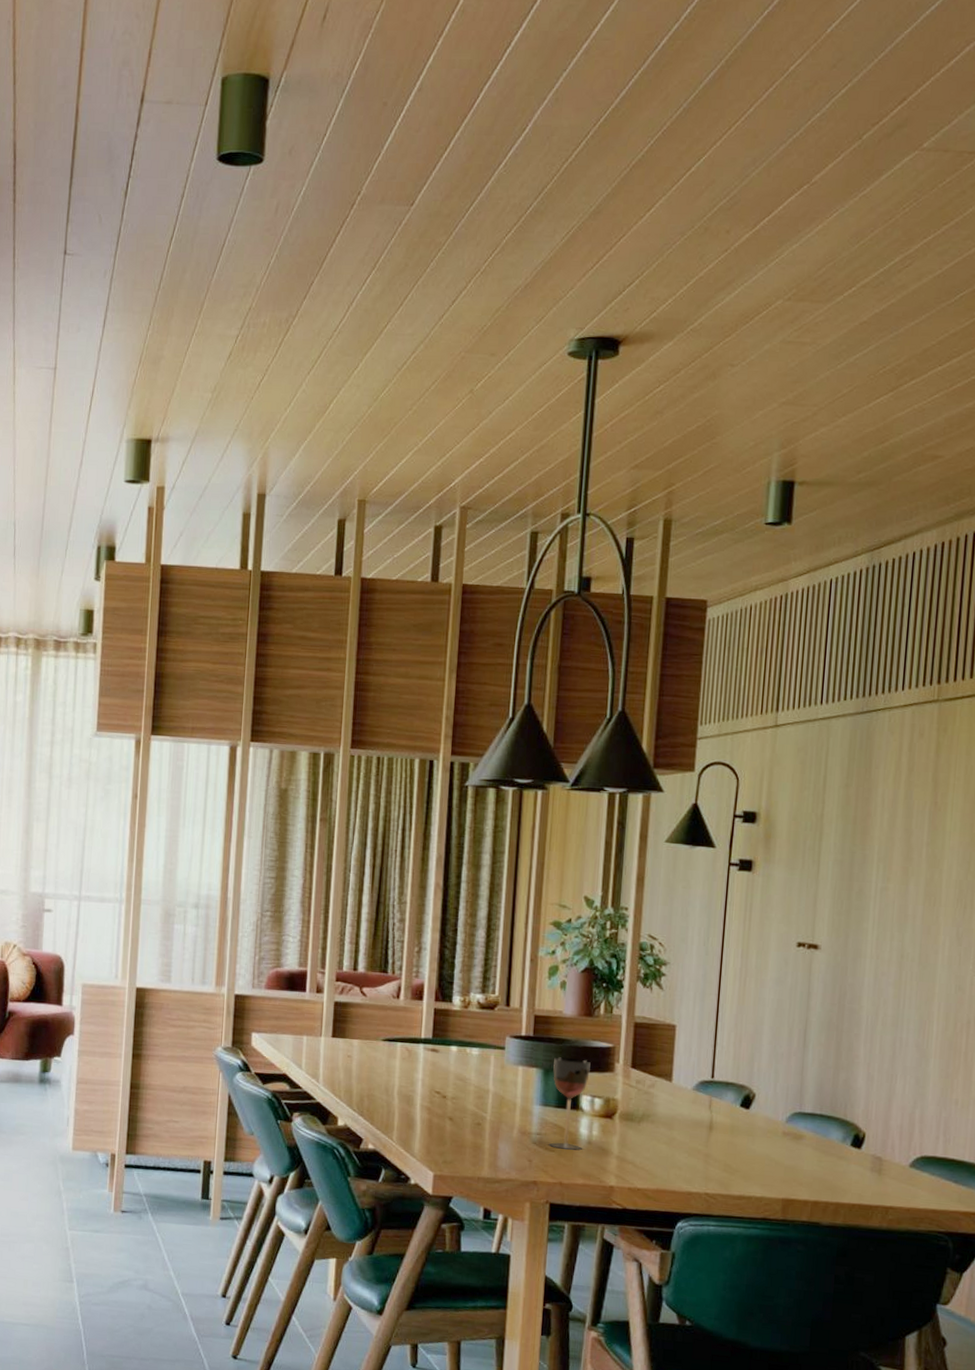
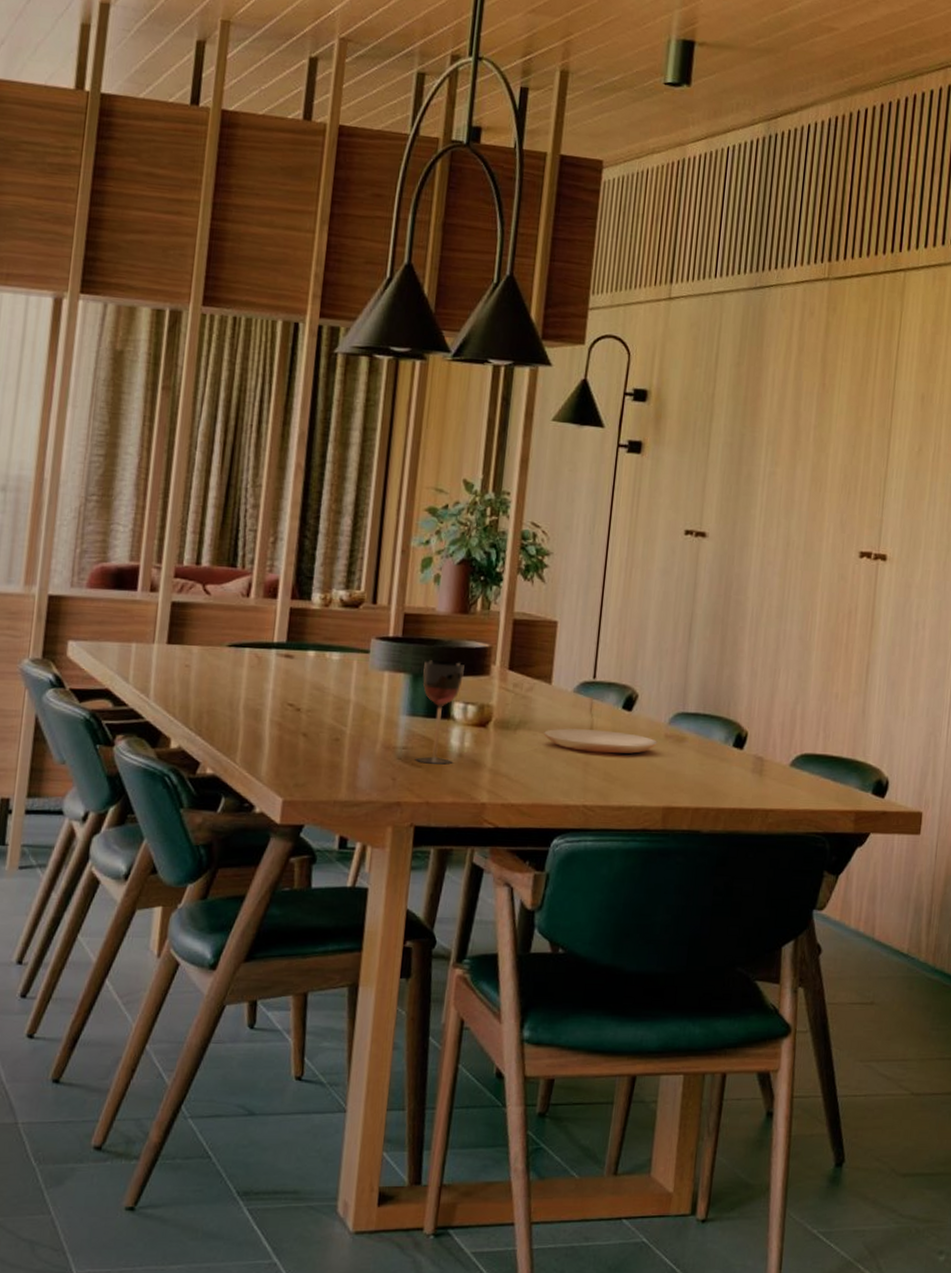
plate: none [666,1122,776,1149] -> present [544,728,658,754]

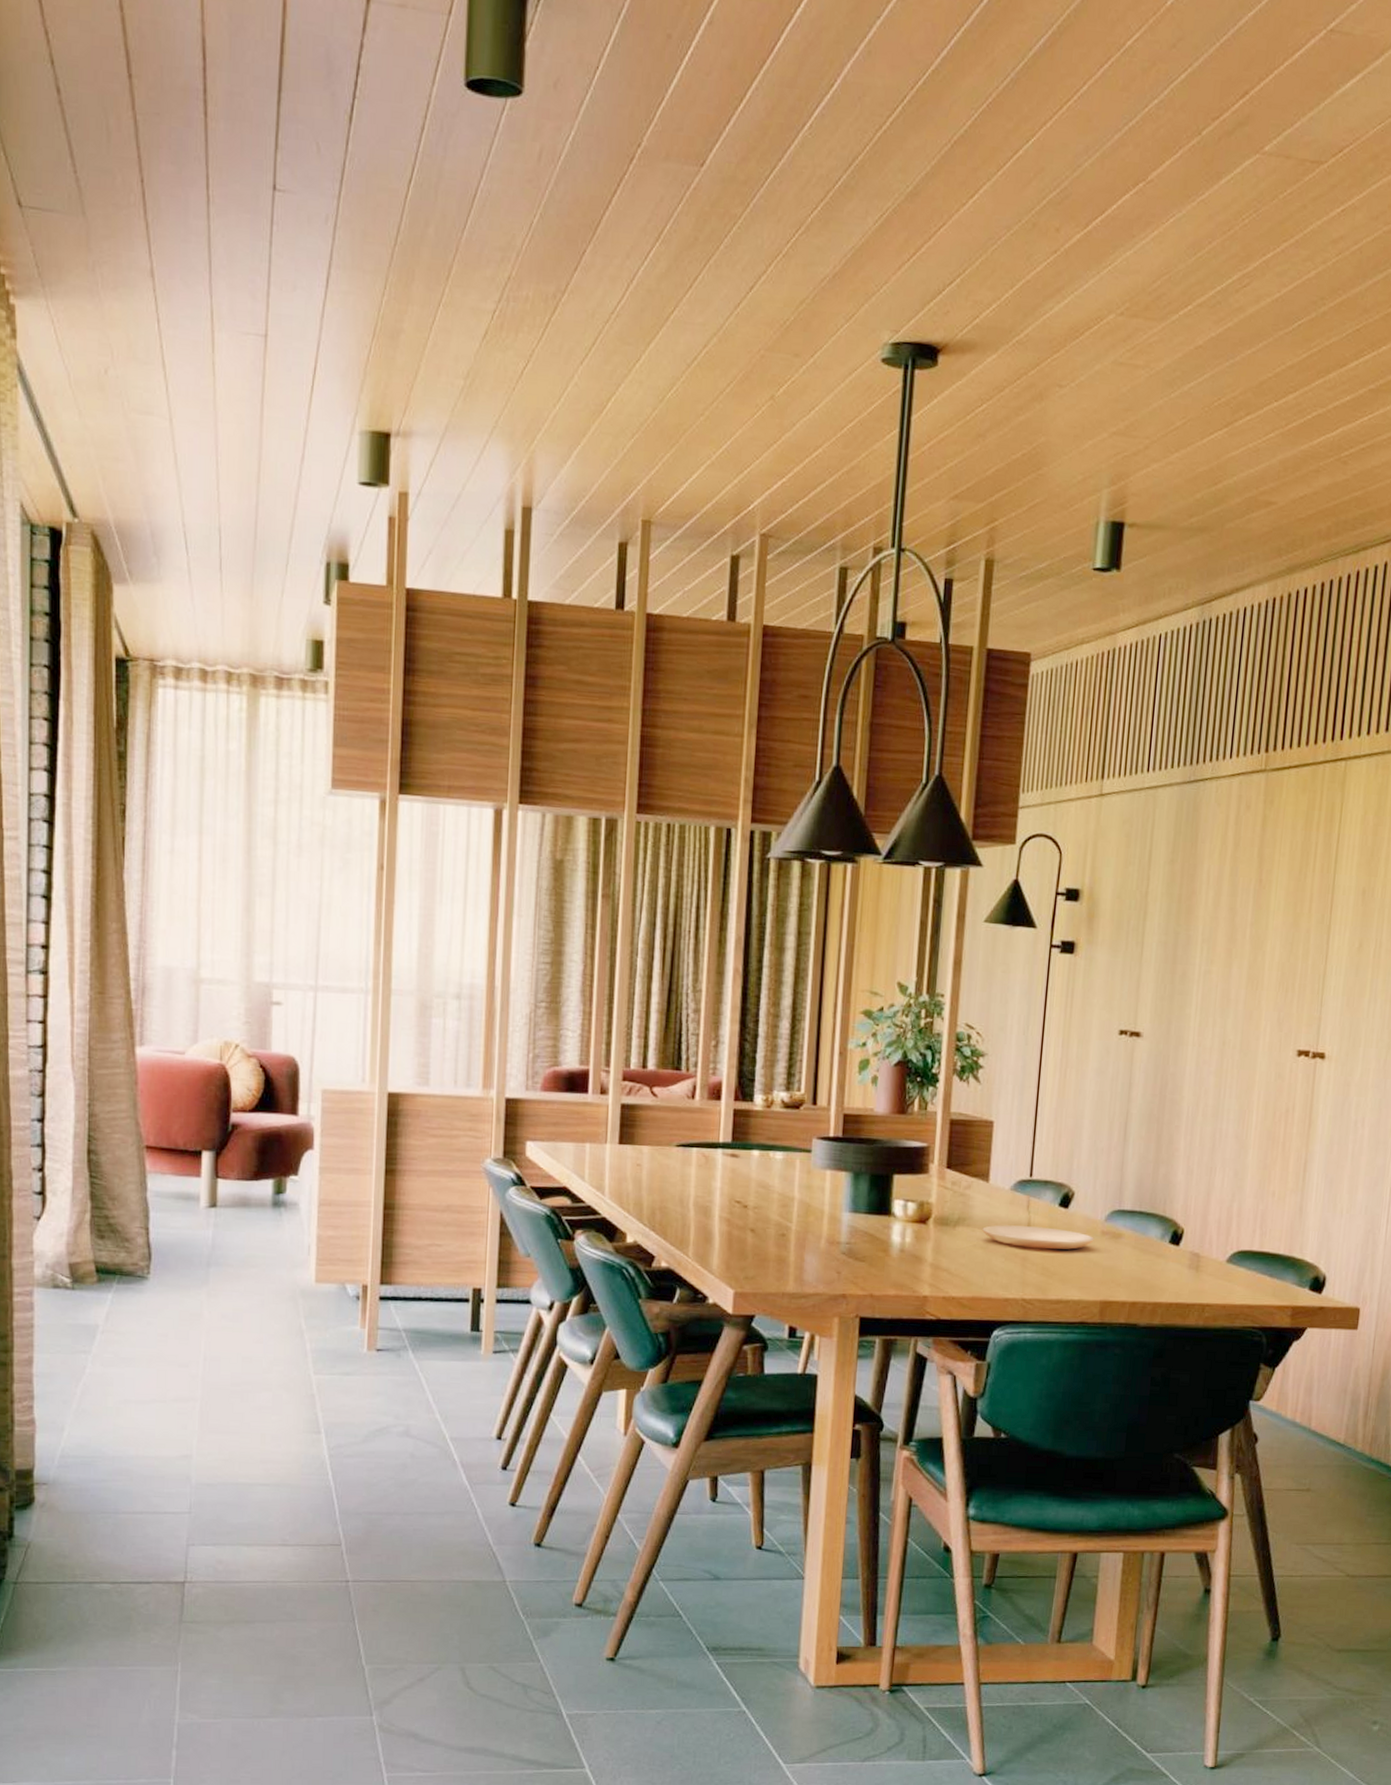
wineglass: present [416,660,465,764] -> none [859,1159,904,1259]

